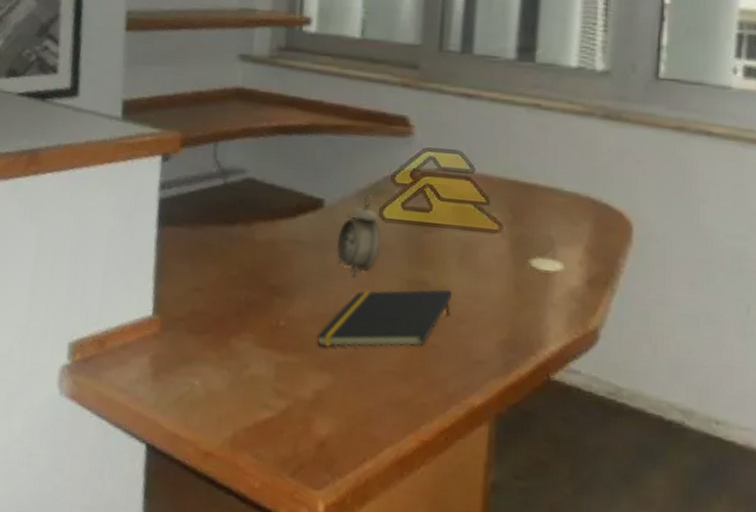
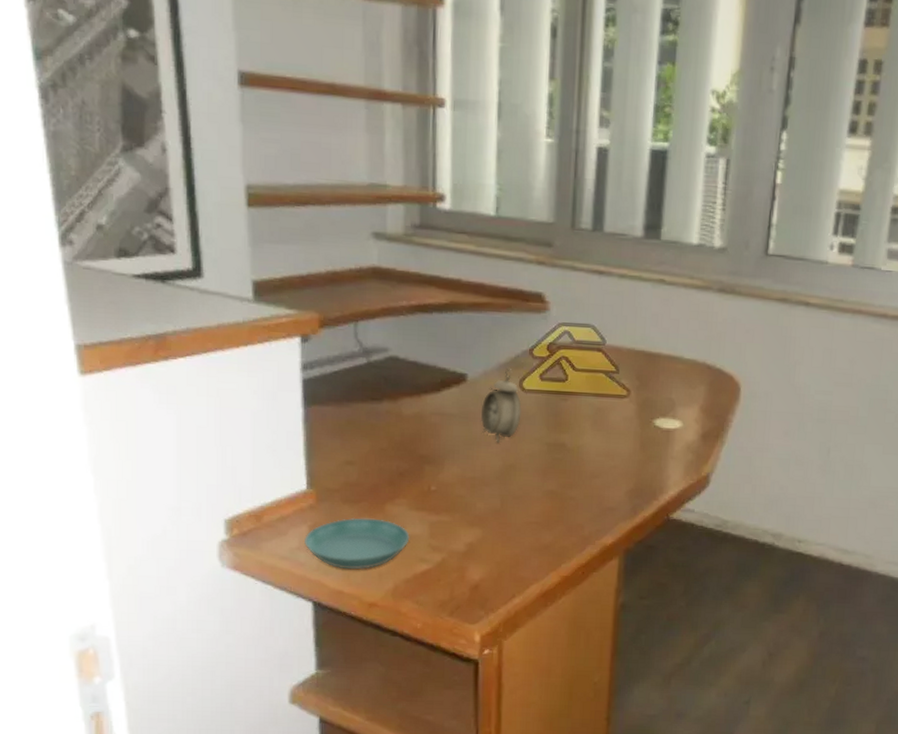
saucer: none [144,350,254,411] -> present [304,517,410,570]
notepad: present [317,289,452,347] -> none [466,449,586,506]

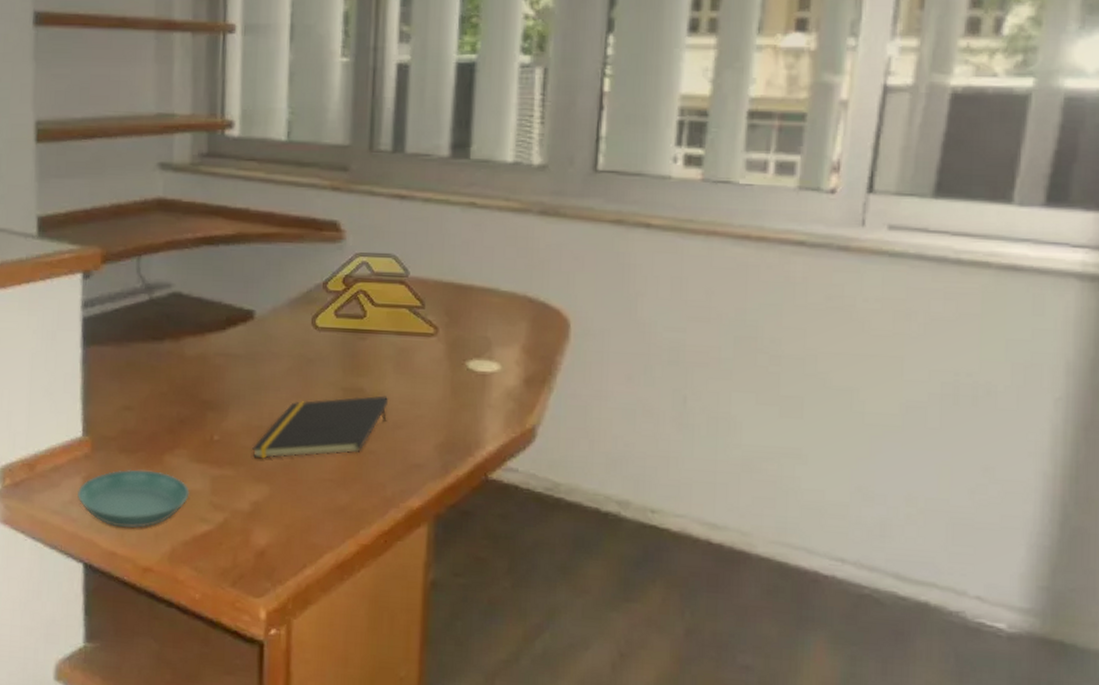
notepad: none [466,449,586,506] -> present [252,395,388,458]
alarm clock: present [480,367,522,444] -> none [268,303,315,388]

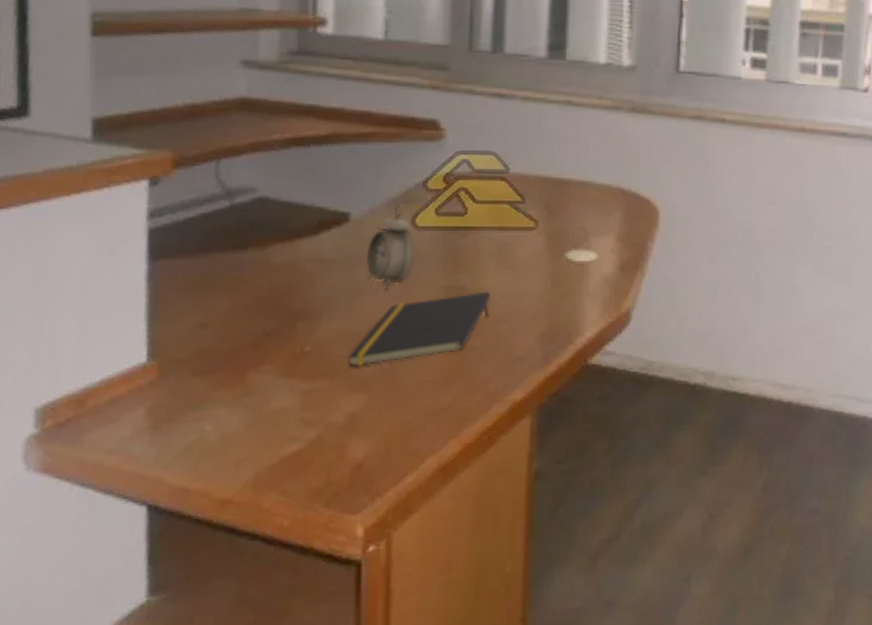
saucer: present [78,469,190,528] -> none [140,392,277,460]
alarm clock: none [268,303,315,388] -> present [365,203,414,291]

